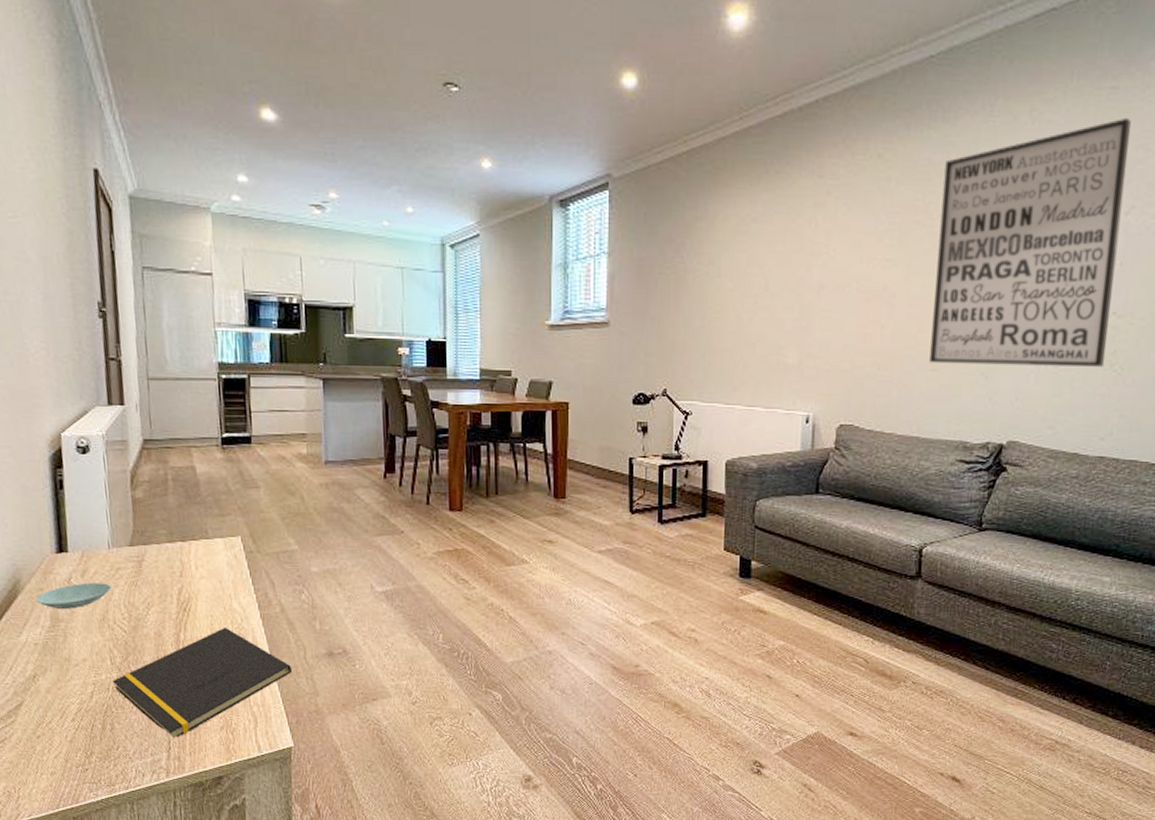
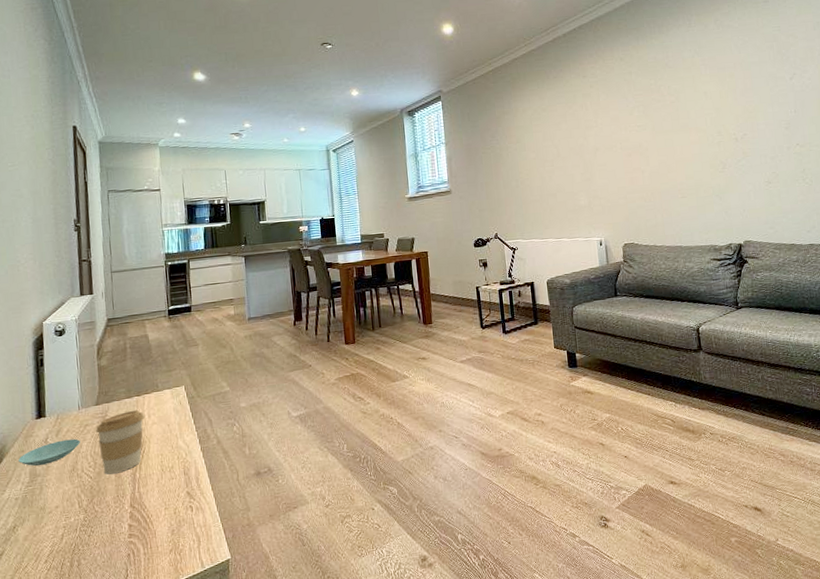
notepad: present [113,627,293,738] -> none [80,462,228,565]
coffee cup: none [130,559,190,631] -> present [96,410,144,475]
wall art: present [929,119,1131,367] -> none [666,19,799,193]

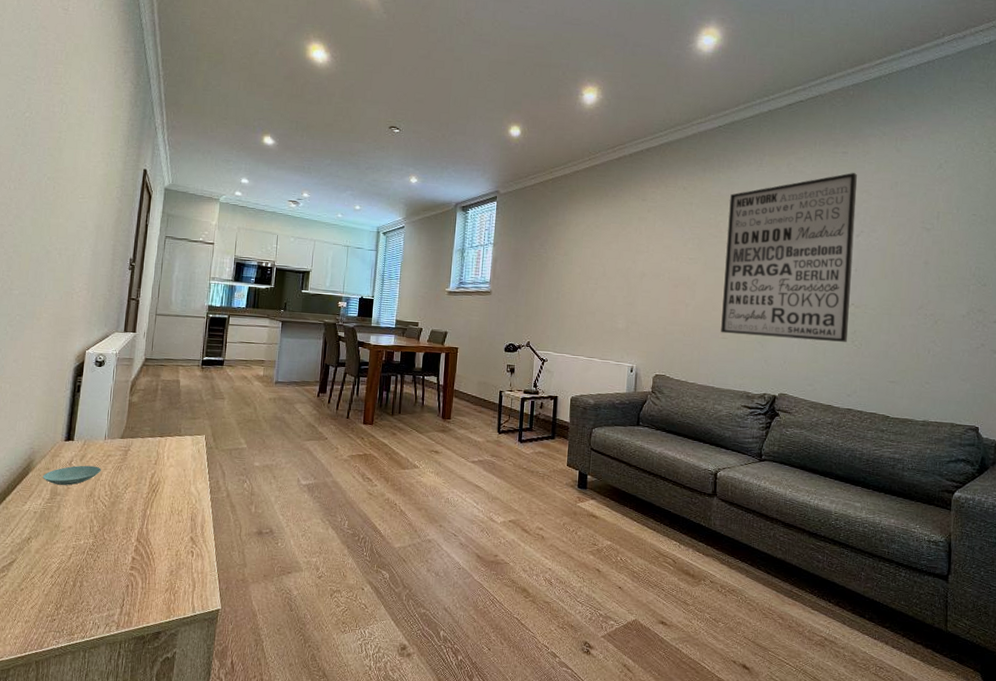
coffee cup: present [96,410,144,475] -> none [117,450,164,507]
wall art: none [666,19,799,193] -> present [721,173,857,342]

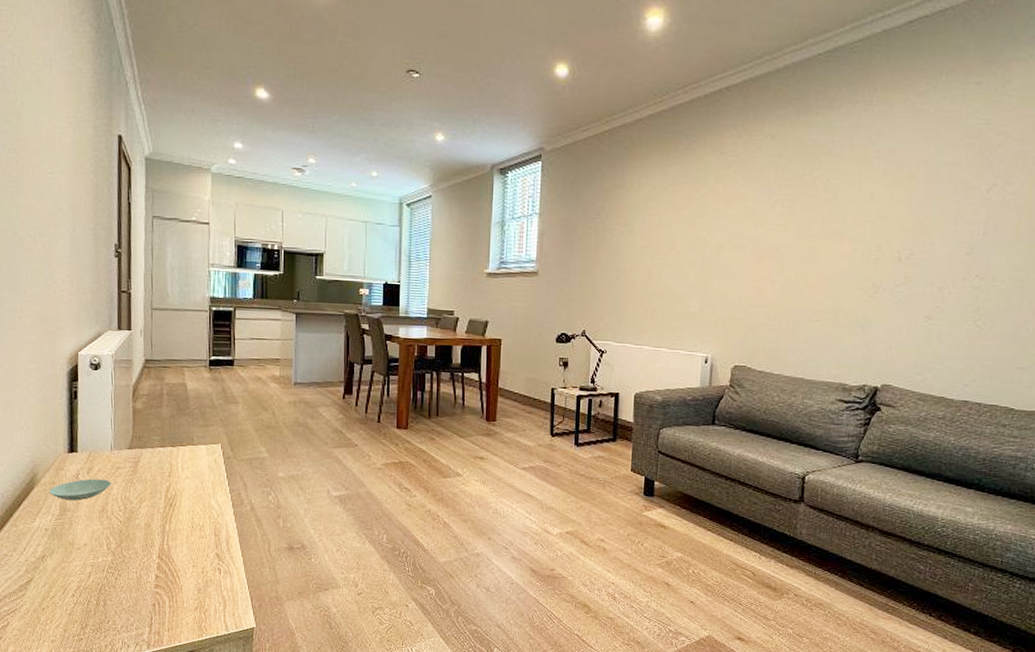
wall art: present [721,173,857,342] -> none [814,109,993,322]

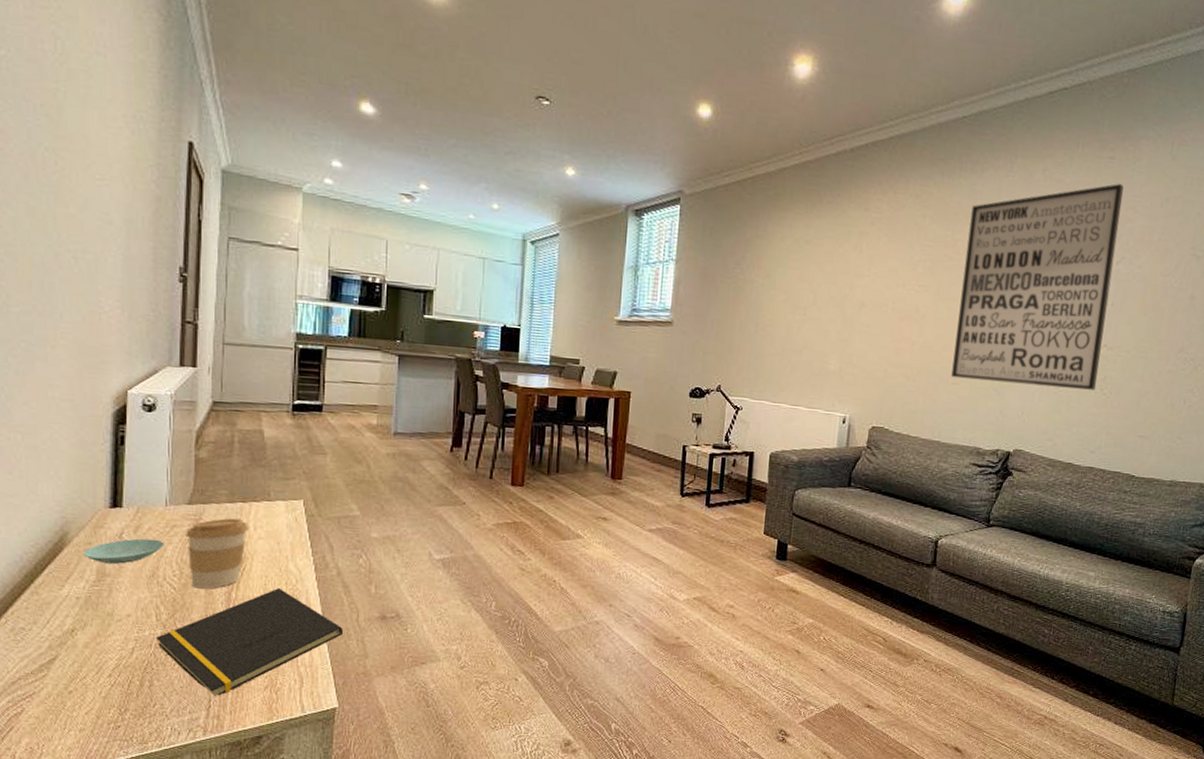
notepad: none [108,521,258,615] -> present [156,587,344,696]
coffee cup: none [128,461,177,522] -> present [186,518,249,589]
wall art: none [814,109,993,322] -> present [951,184,1124,390]

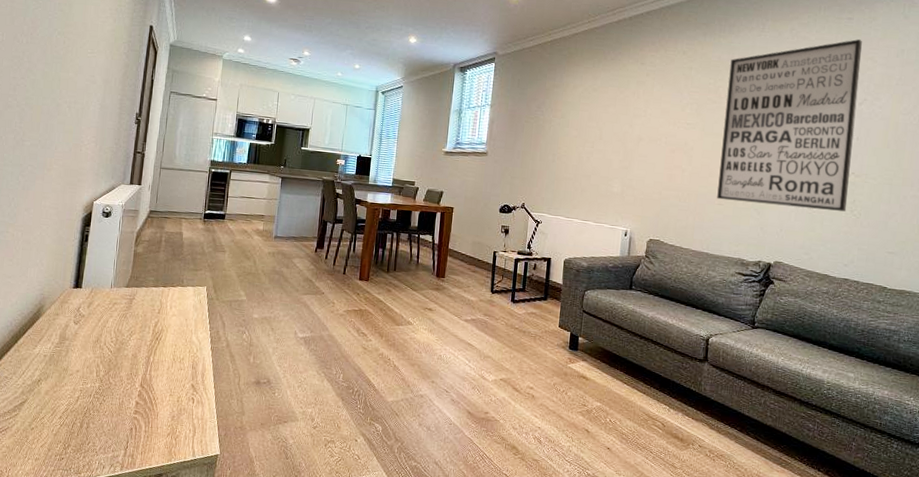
saucer: present [83,538,164,564] -> none [52,312,107,331]
notepad: present [156,587,344,696] -> none [95,354,228,439]
coffee cup: present [186,518,249,589] -> none [122,299,167,353]

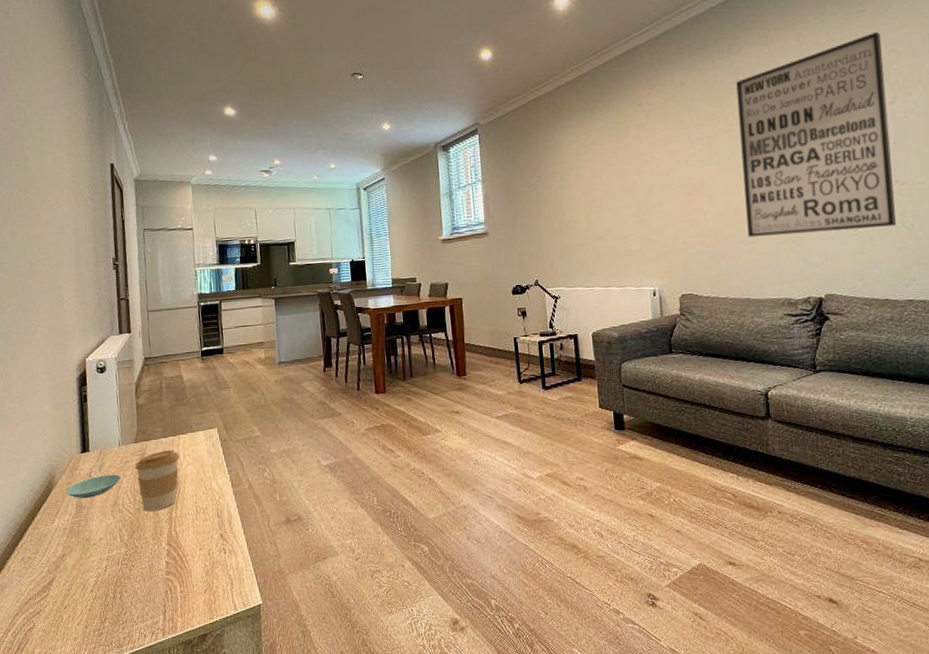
saucer: none [52,312,107,331] -> present [66,474,121,498]
coffee cup: none [122,299,167,353] -> present [135,450,180,511]

